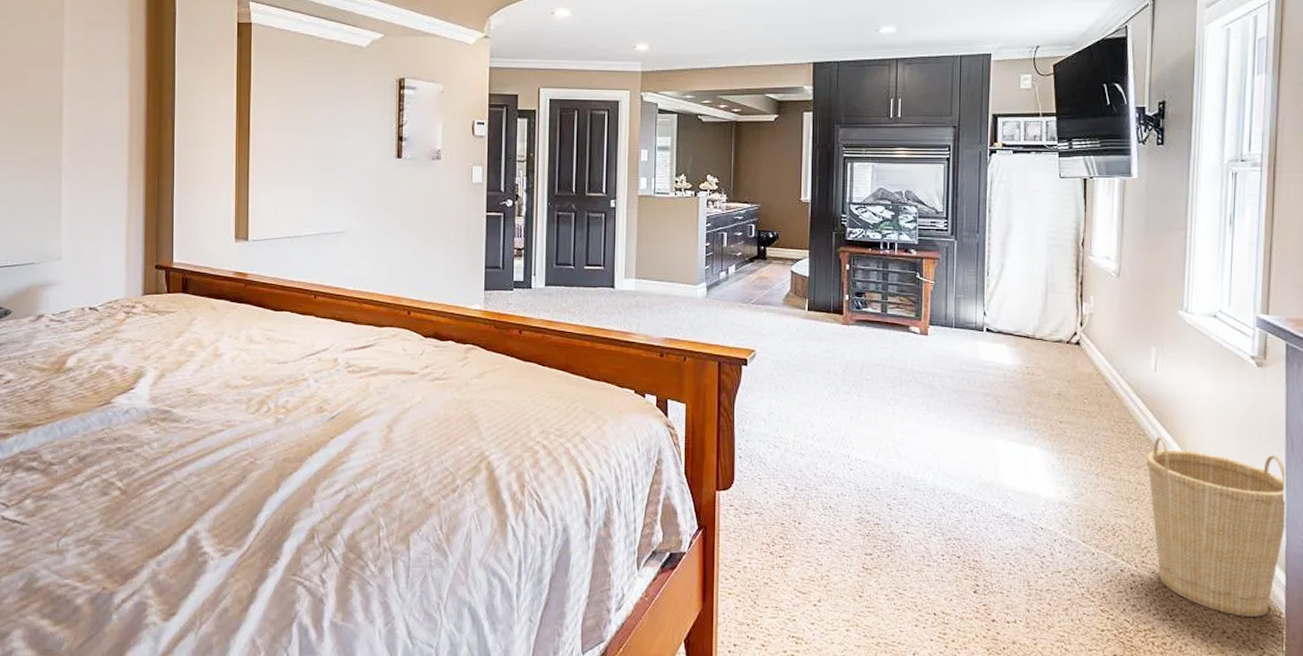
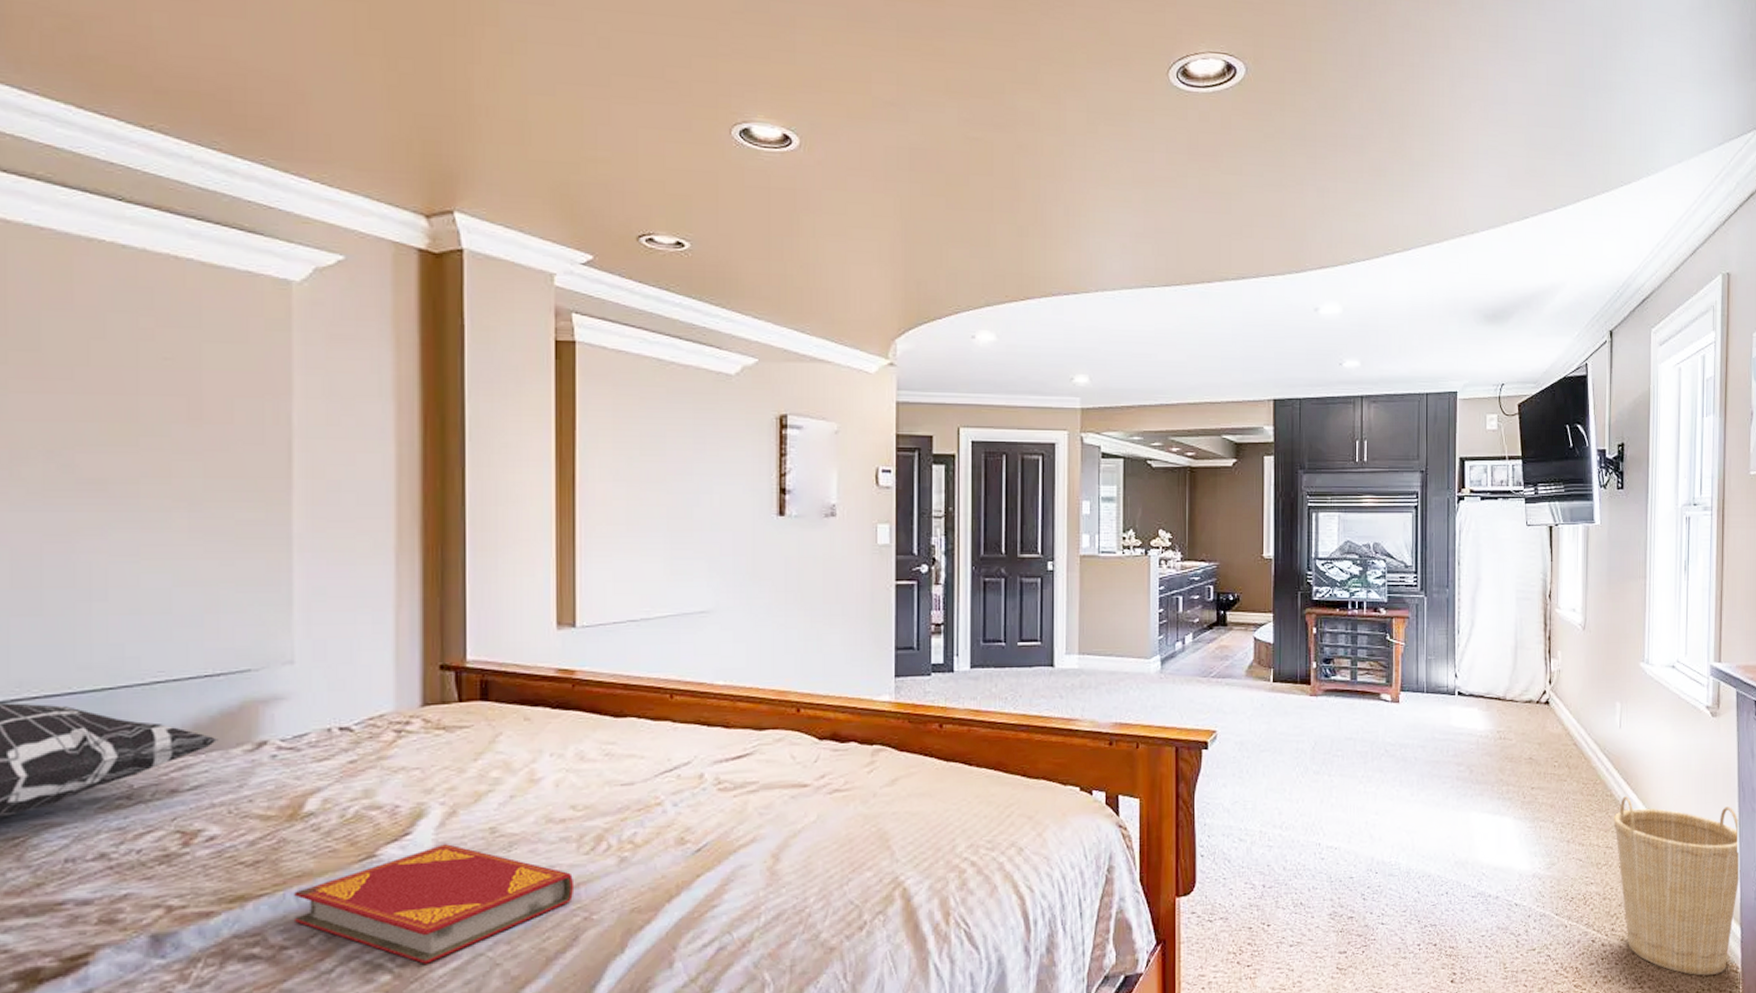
hardback book: none [59,398,244,486] -> present [294,844,575,964]

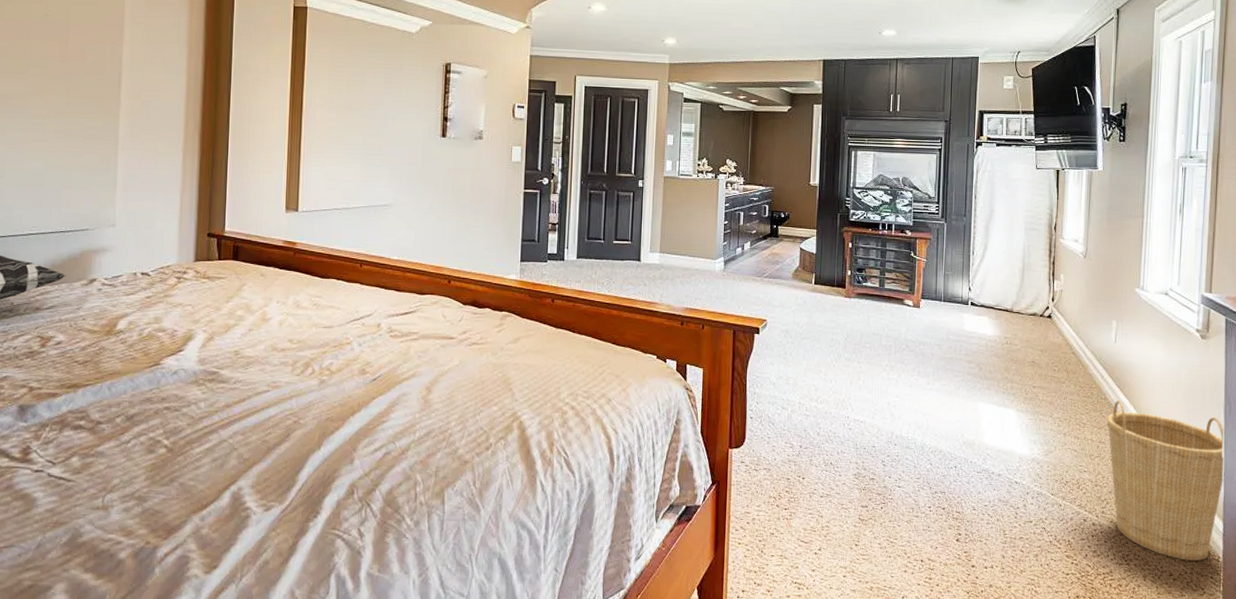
hardback book: present [294,844,575,964] -> none [107,360,289,444]

